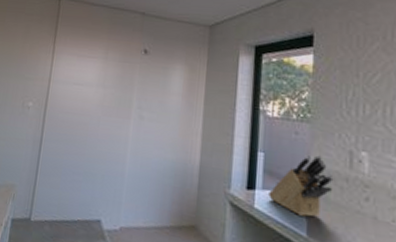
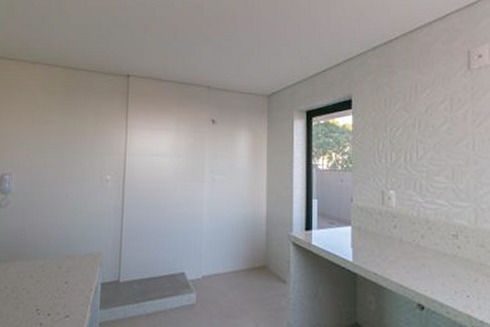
knife block: present [268,155,334,217] -> none [322,197,371,246]

